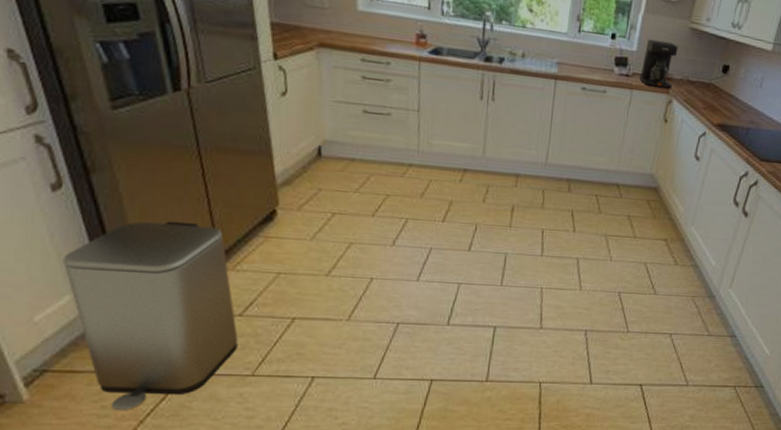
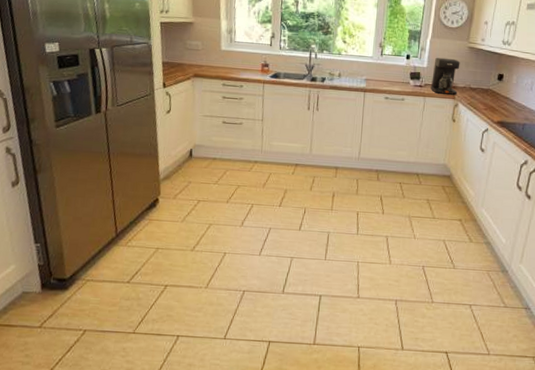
pedal bin: present [62,220,238,410] -> none [12,208,126,359]

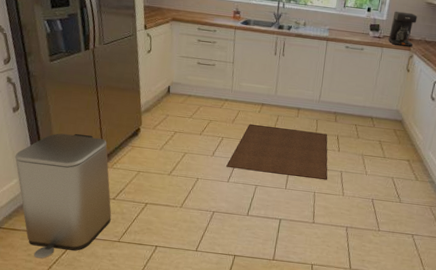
pedal bin: none [12,208,126,359] -> present [15,133,112,259]
floor mat: none [257,187,372,247] -> present [226,123,328,180]

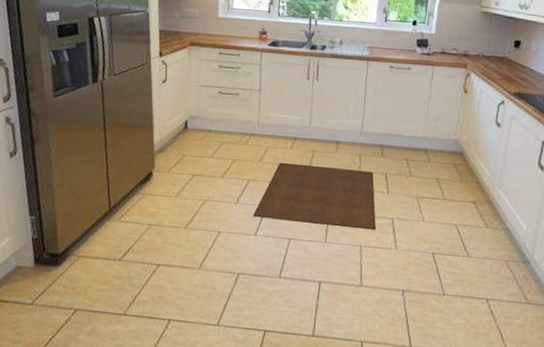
pedal bin: present [15,133,112,259] -> none [8,180,117,338]
coffee maker: present [388,11,418,47] -> none [439,23,472,64]

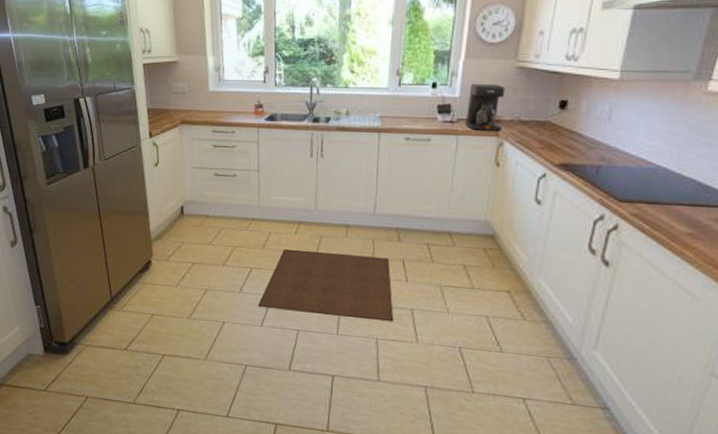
coffee maker: none [439,23,472,64] -> present [465,83,506,131]

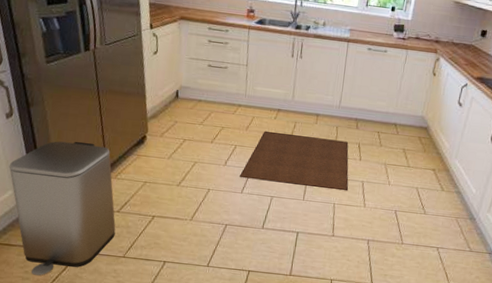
pedal bin: none [15,269,124,423] -> present [9,141,116,276]
coffee maker: present [465,83,506,131] -> none [413,10,445,49]

